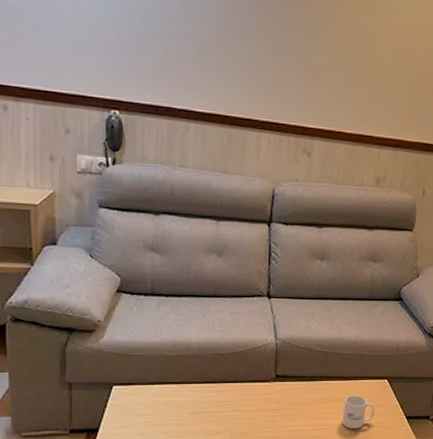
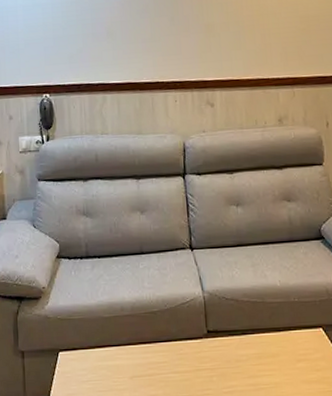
mug: present [342,396,375,430] -> none [280,348,314,388]

